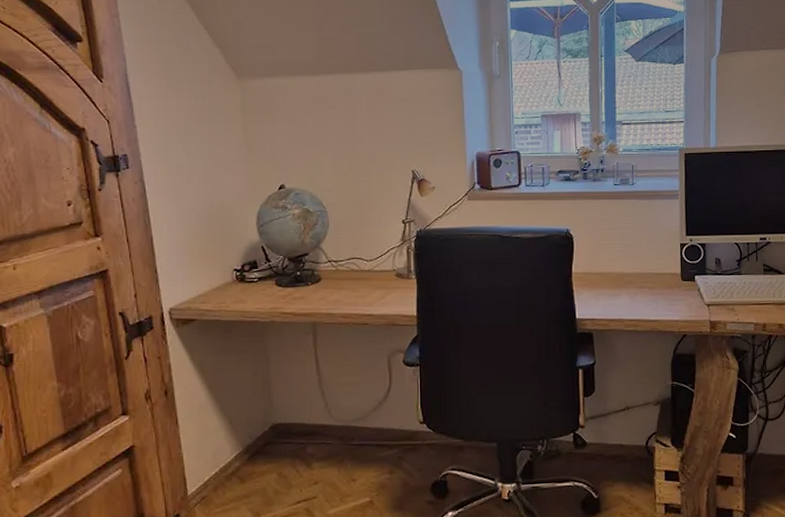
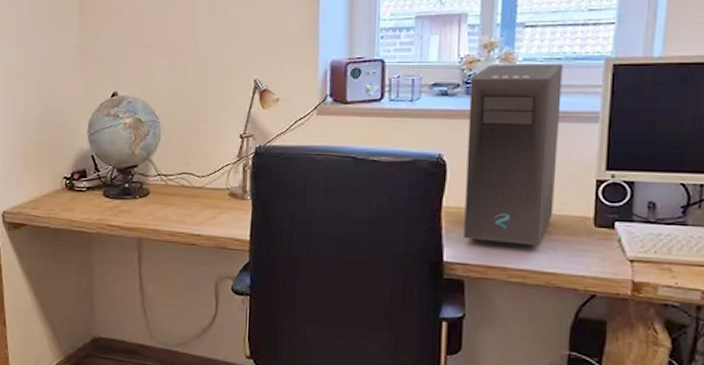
computer tower: none [586,153,653,302] -> present [464,64,563,248]

